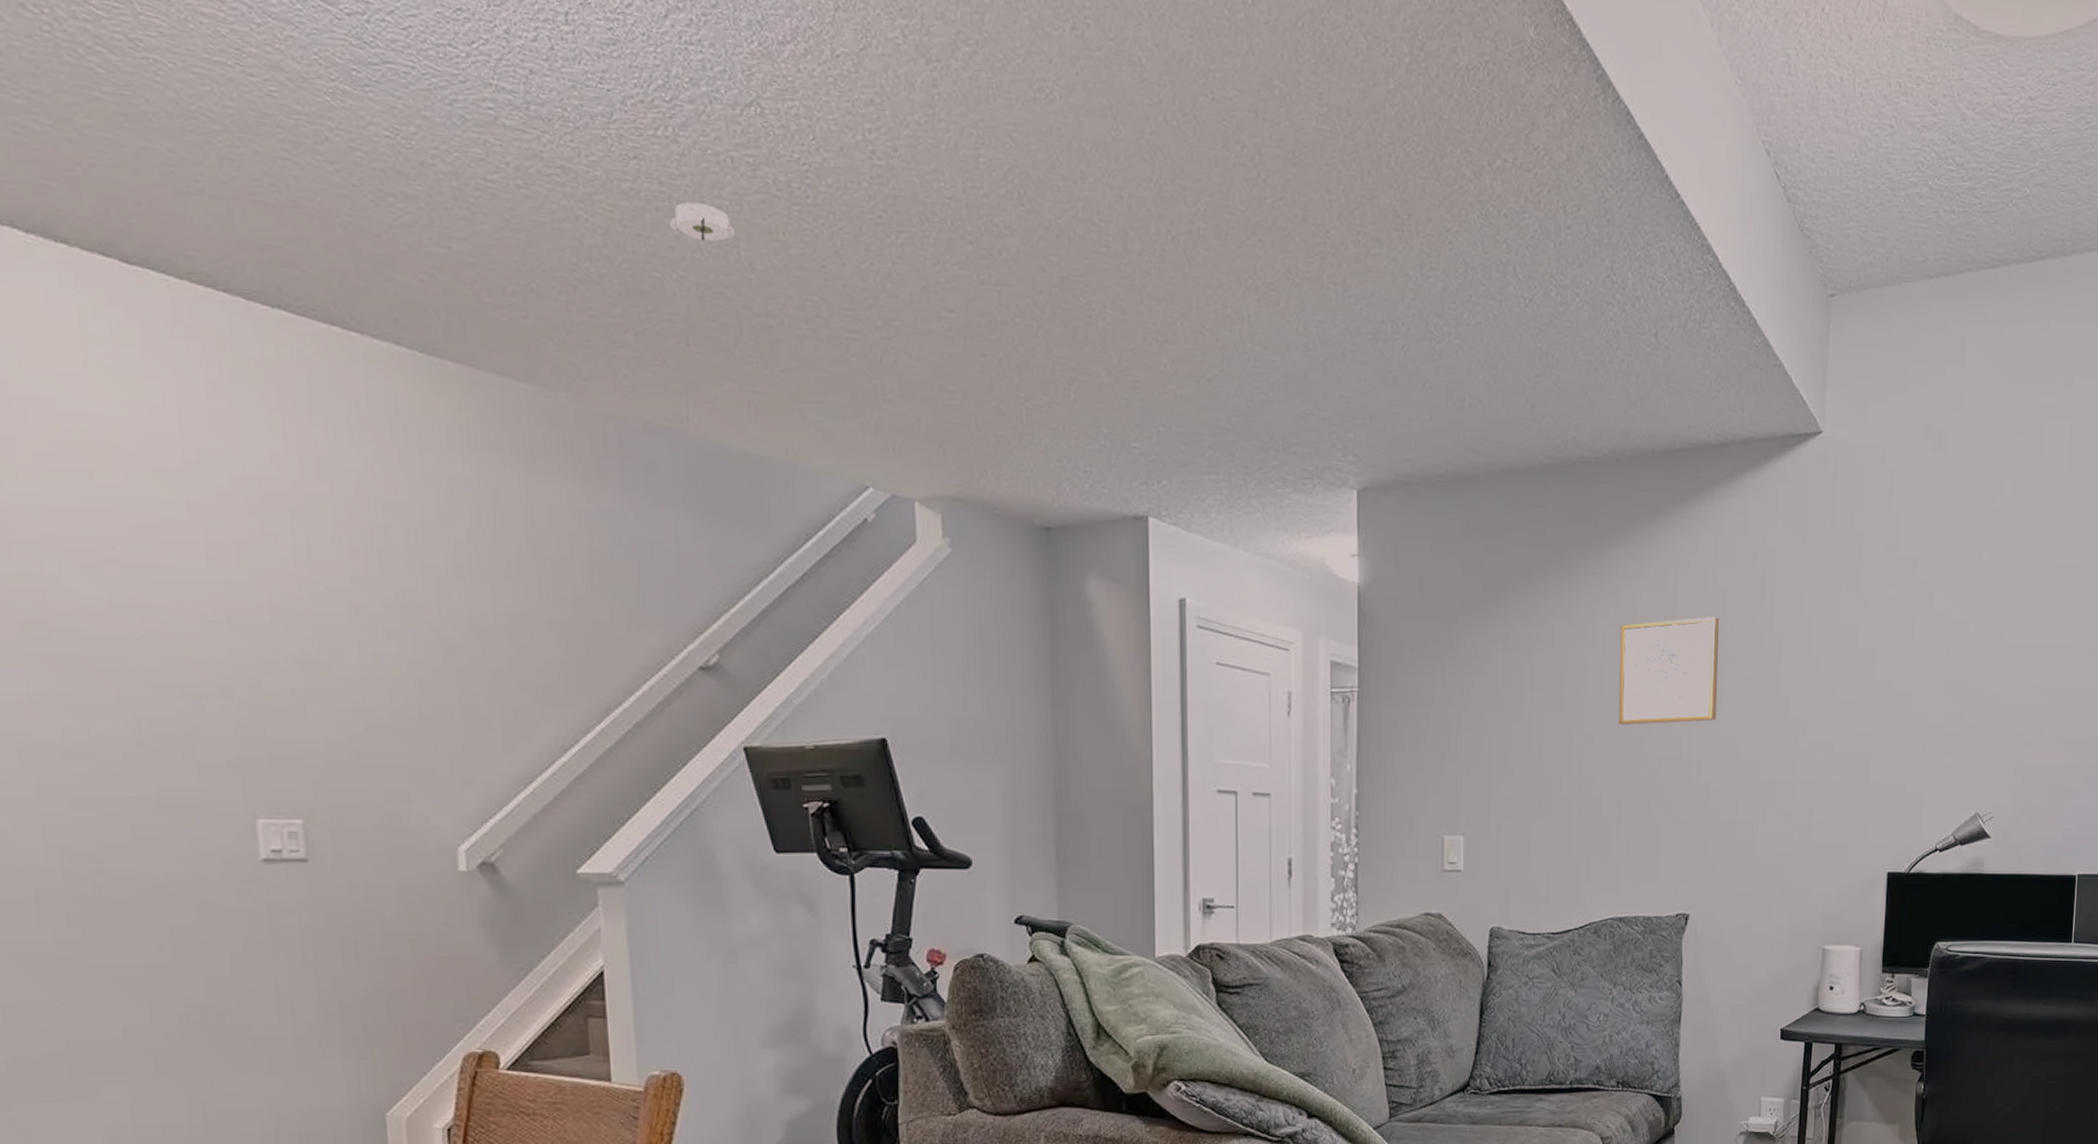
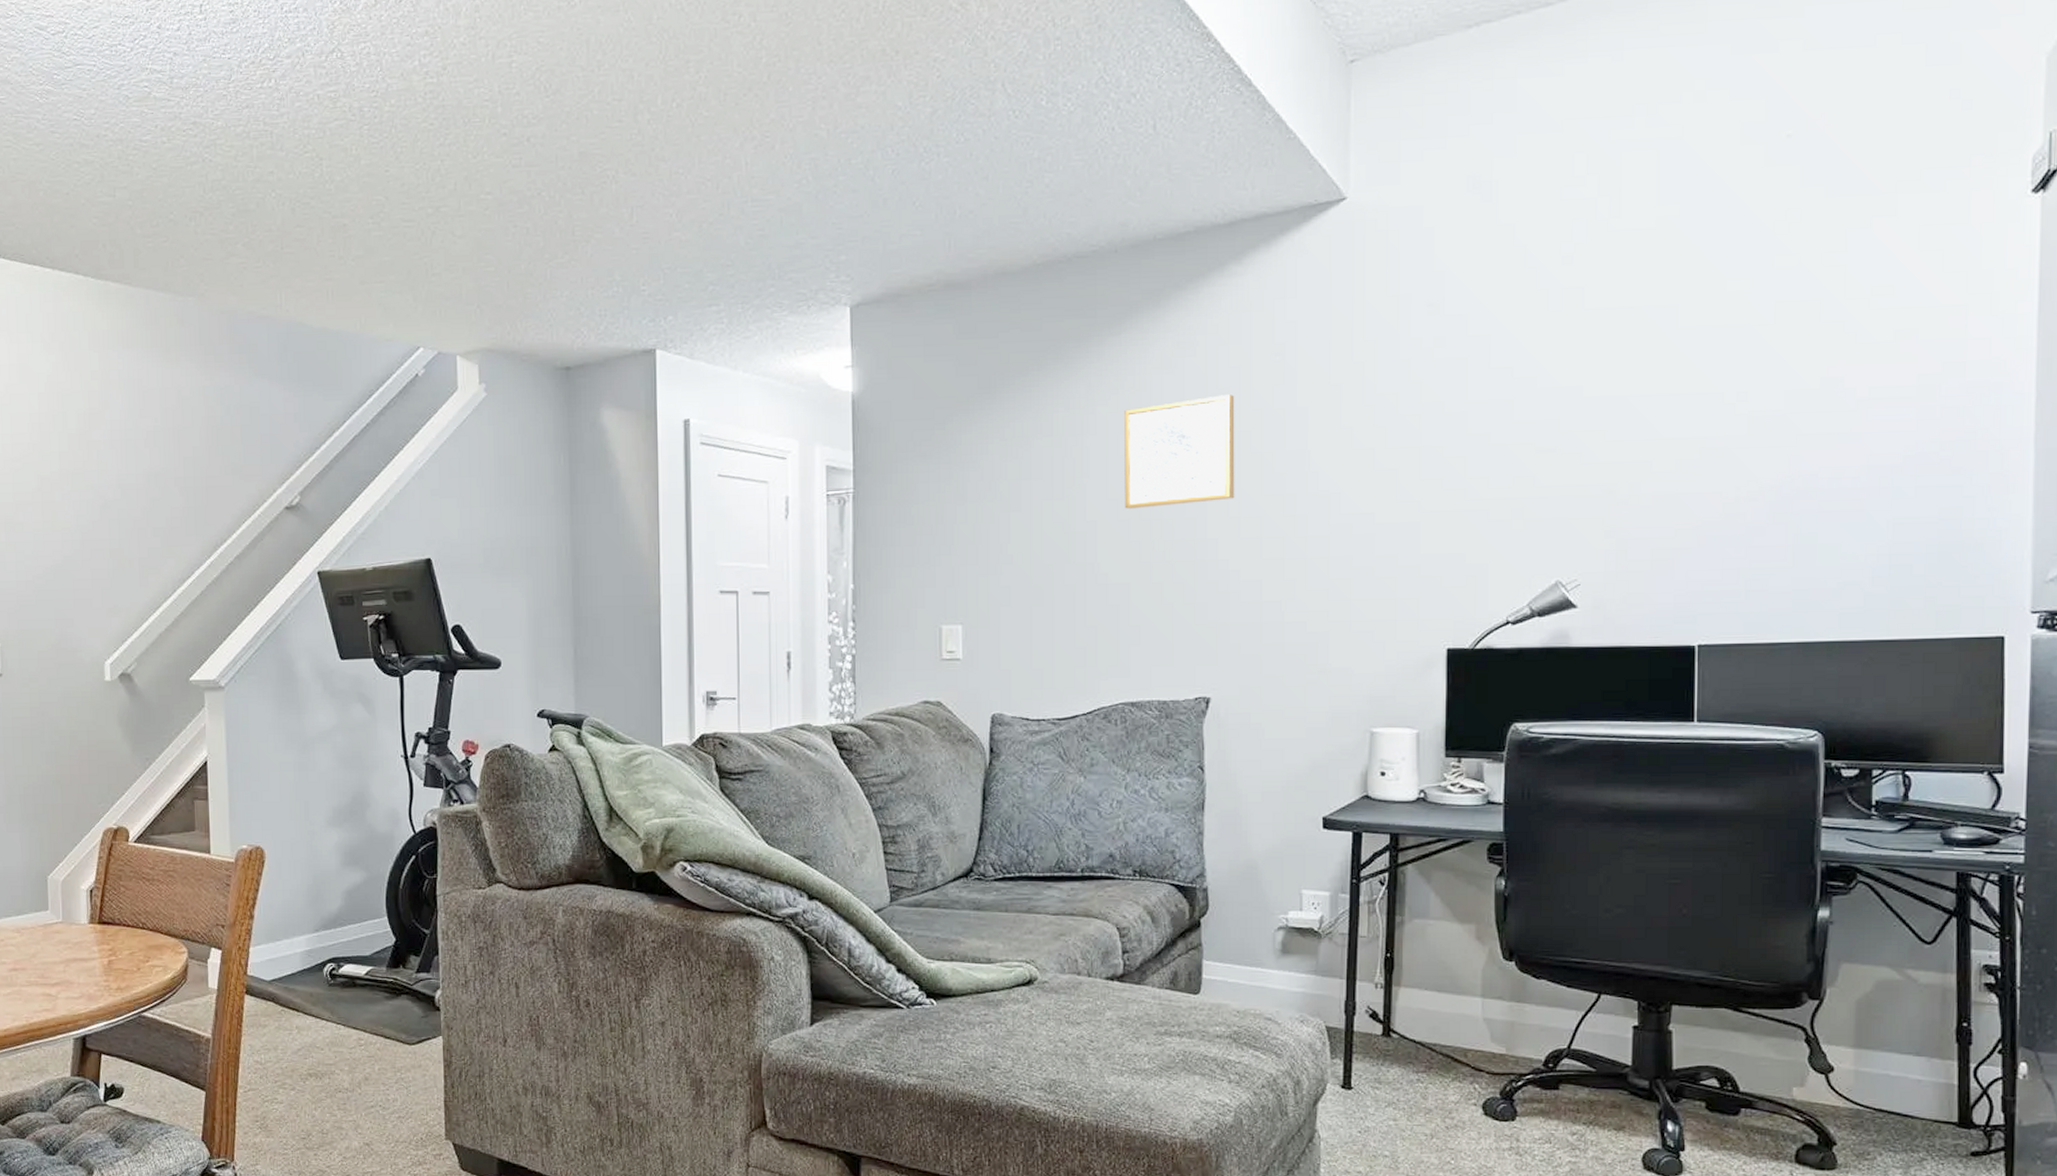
smoke detector: present [668,202,735,242] -> none [270,135,319,165]

